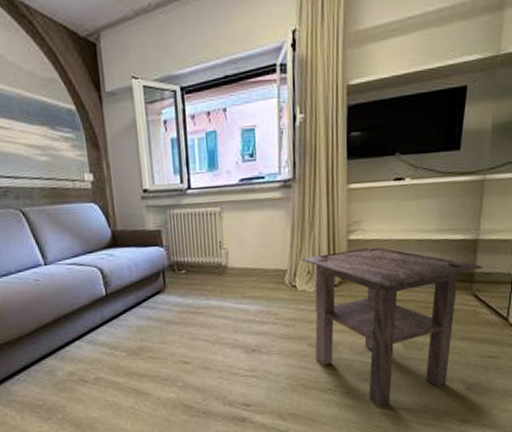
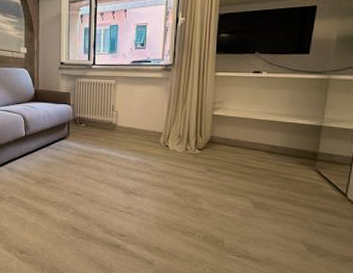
side table: present [301,246,482,407] -> none [174,122,325,254]

